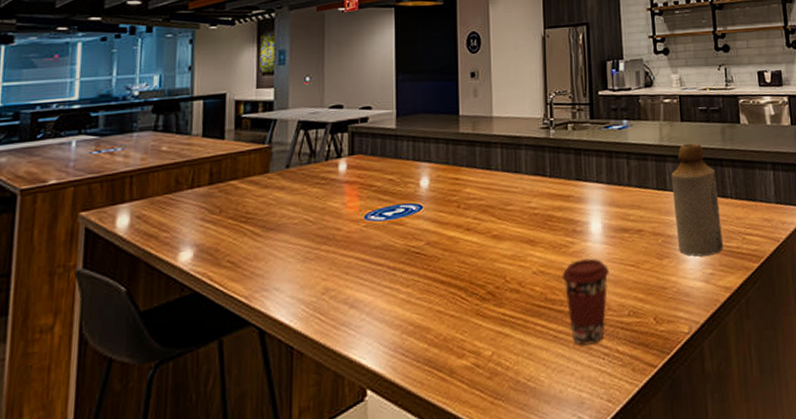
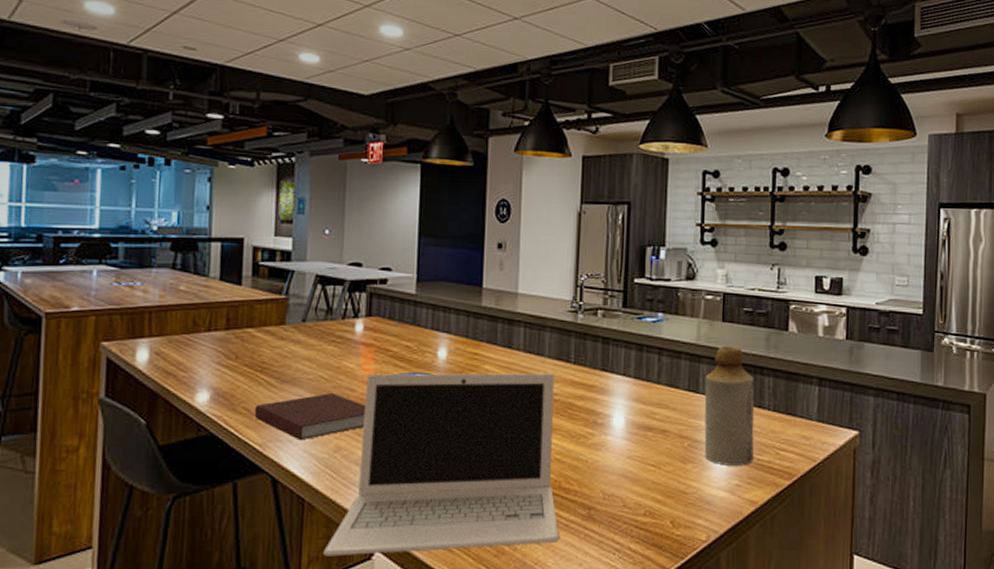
notebook: none [239,235,352,287] -> present [254,393,366,441]
laptop: none [314,188,549,405] -> present [322,373,559,556]
coffee cup: present [562,257,610,346] -> none [578,451,629,539]

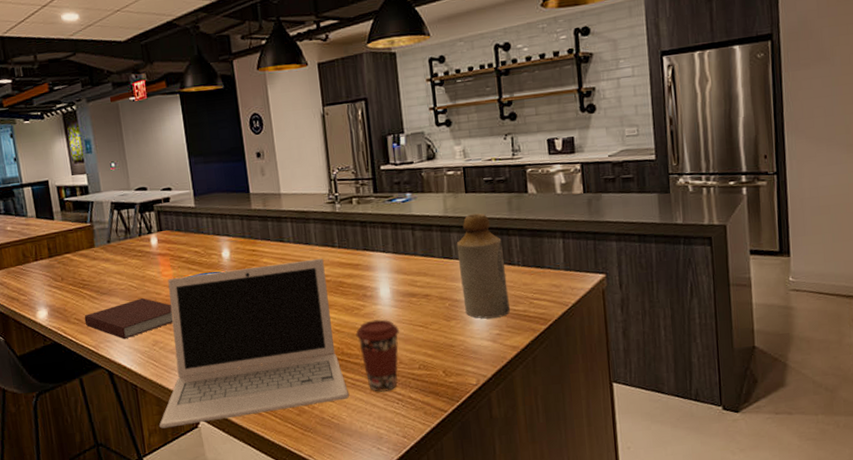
coffee cup: none [578,451,629,539] -> present [355,318,400,393]

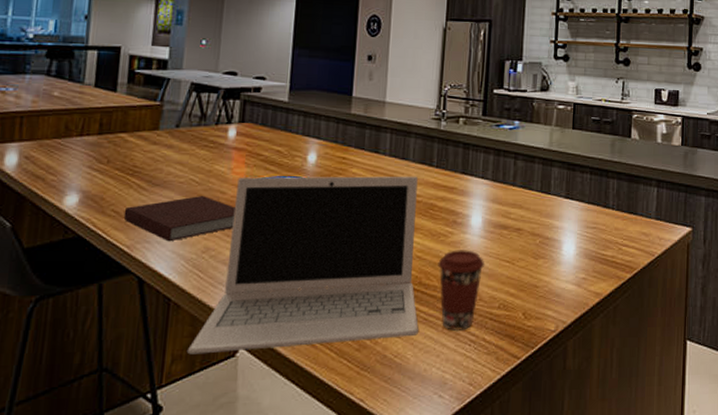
bottle: present [456,213,510,319] -> none [554,151,600,261]

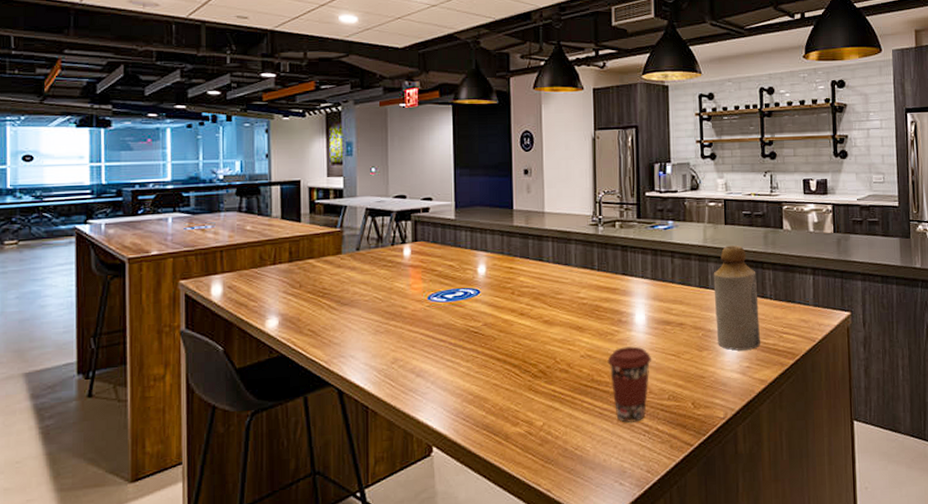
notebook: present [123,196,235,242] -> none [319,312,417,355]
laptop: present [186,176,419,355] -> none [387,280,595,456]
bottle: none [554,151,600,261] -> present [713,245,760,351]

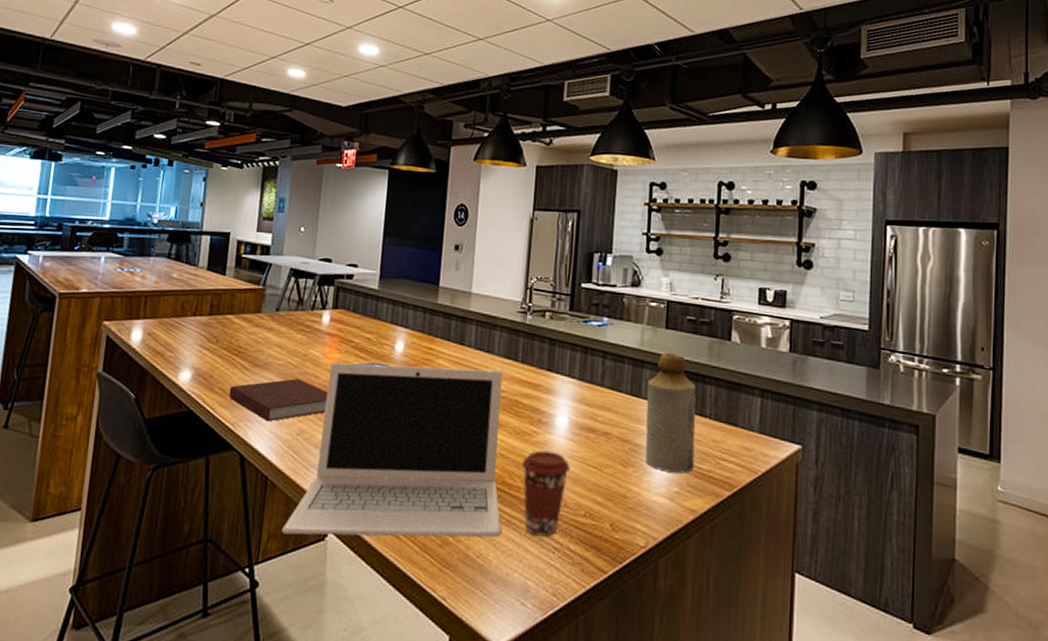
notebook: none [319,312,417,355] -> present [229,379,328,422]
laptop: none [387,280,595,456] -> present [281,362,503,538]

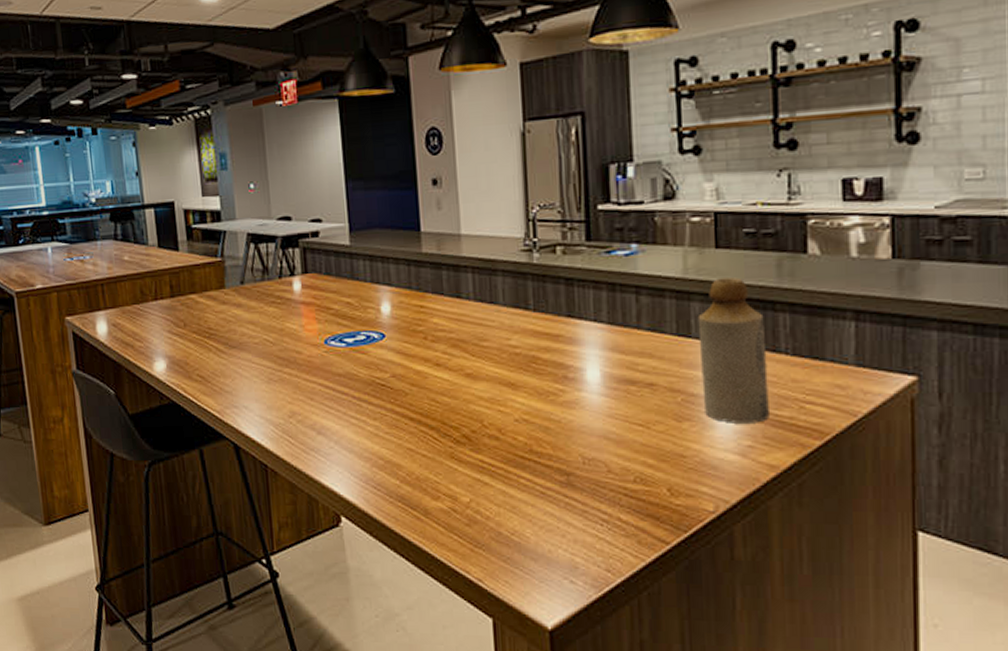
notebook: present [229,379,328,422] -> none [208,357,316,406]
laptop: present [281,362,503,538] -> none [291,323,536,523]
coffee cup: present [521,450,571,537] -> none [550,409,611,509]

